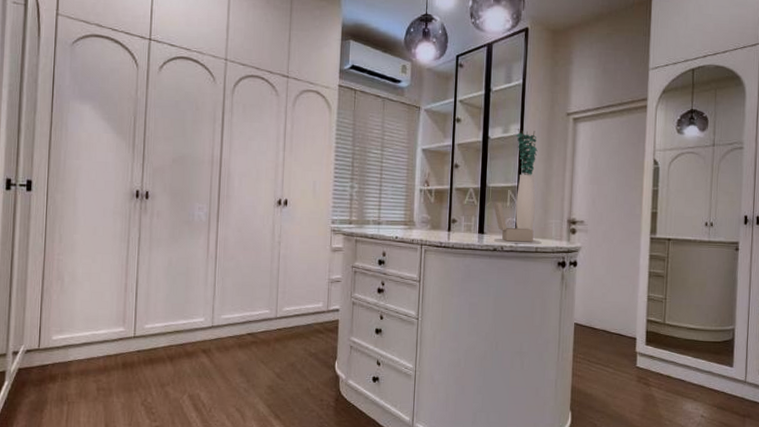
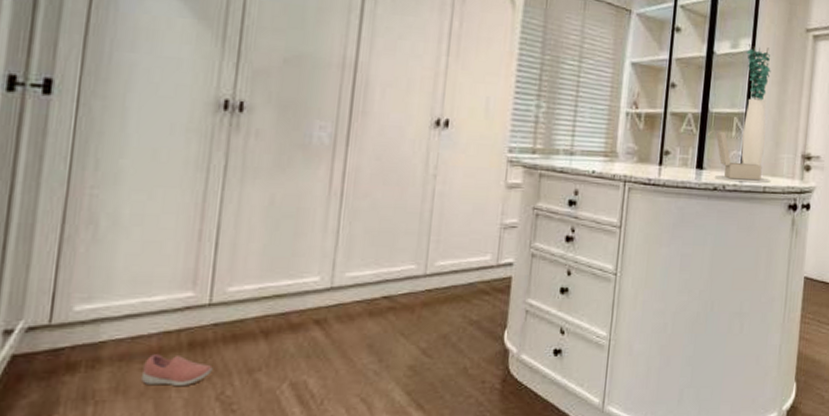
shoe: none [94,371,138,395] -> present [140,354,213,387]

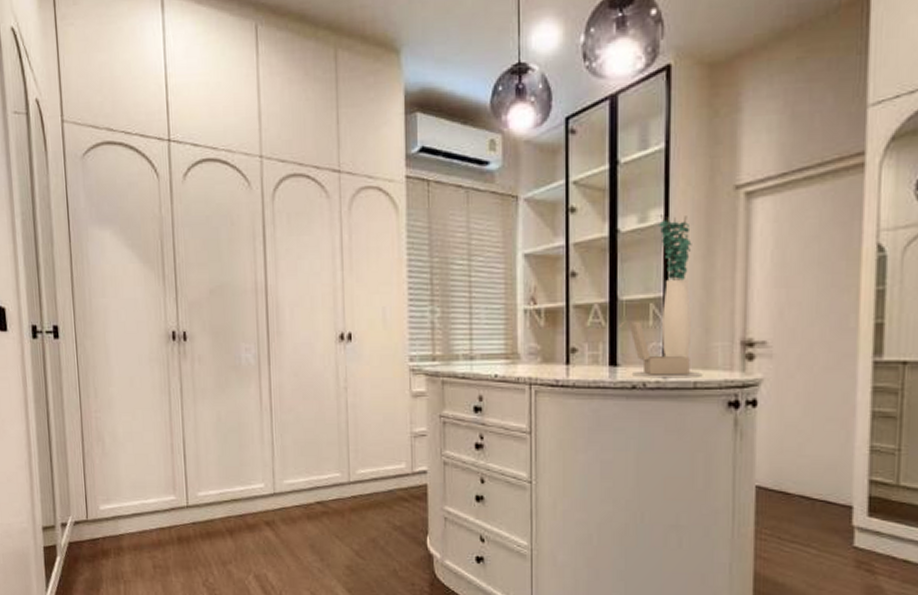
shoe: present [140,354,213,387] -> none [150,546,197,573]

